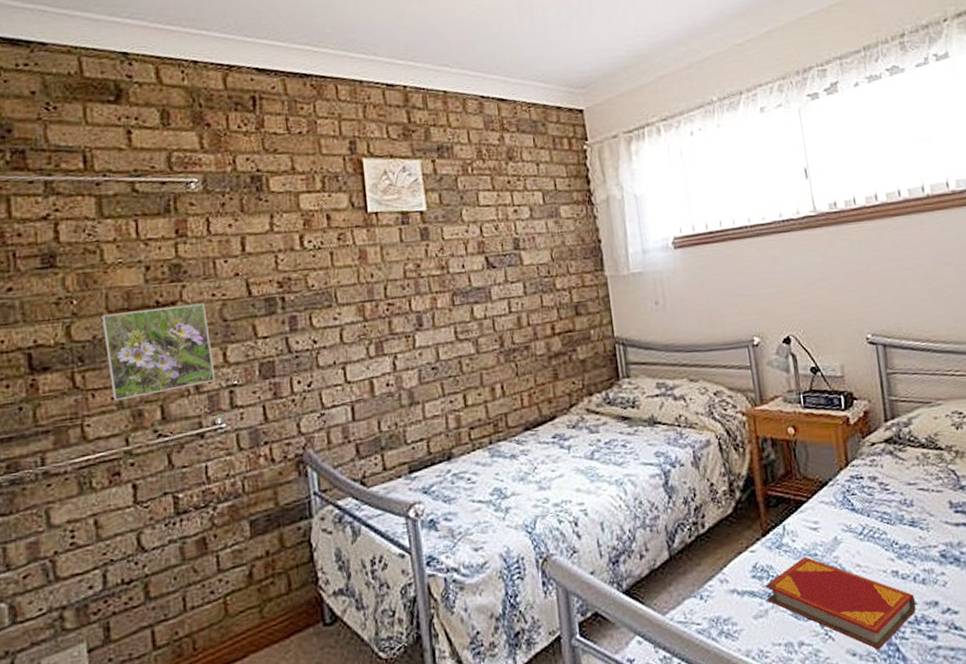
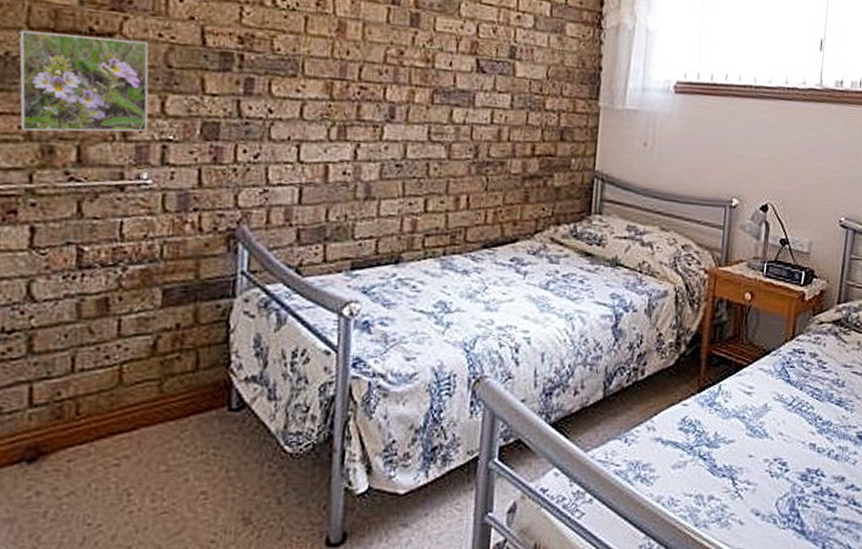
hardback book: present [765,556,917,650] -> none [688,417,825,513]

